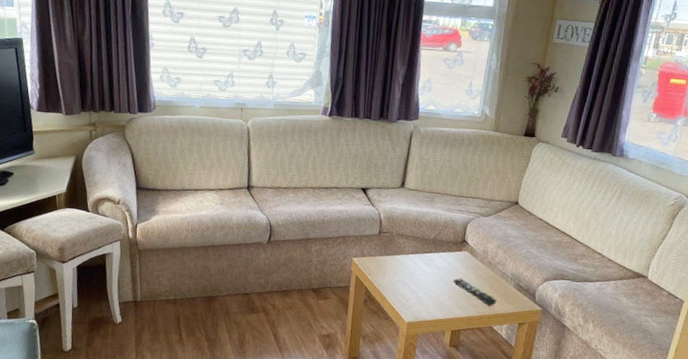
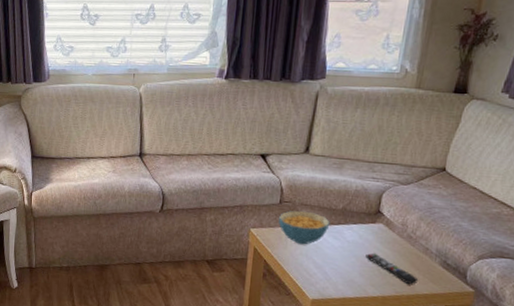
cereal bowl: none [377,240,423,272] -> present [278,210,330,245]

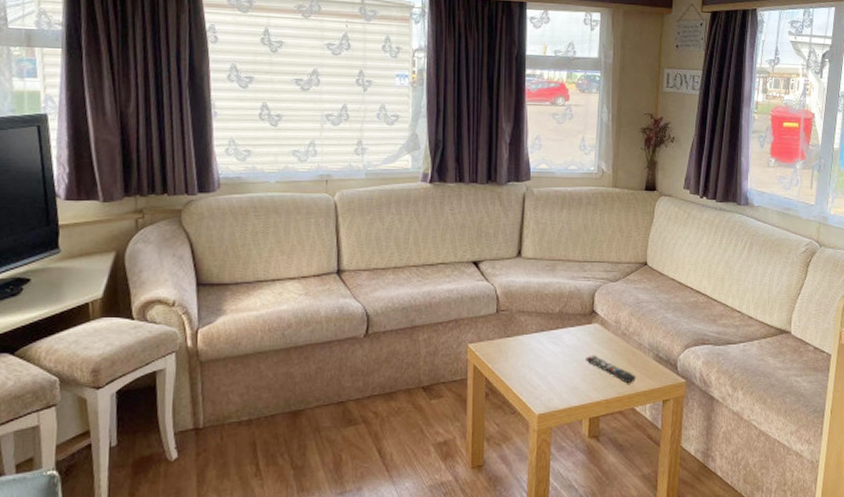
cereal bowl: present [278,210,330,245] -> none [496,318,549,355]

